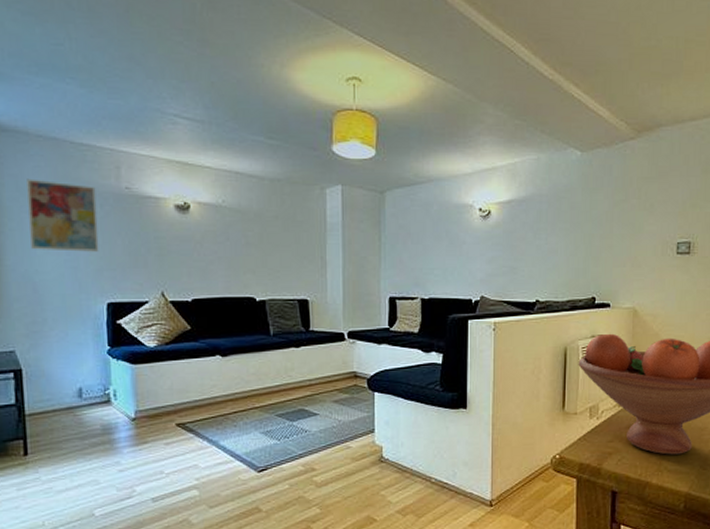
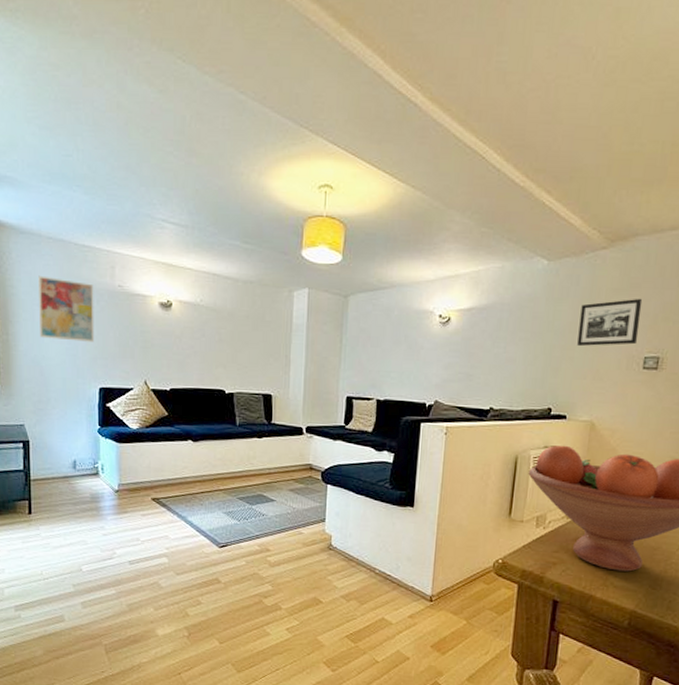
picture frame: none [615,186,671,235] -> present [577,298,643,347]

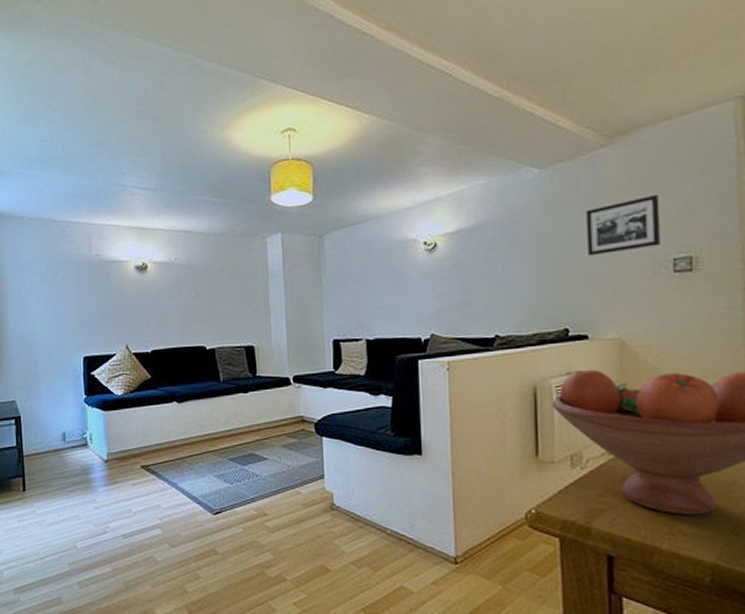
wall art: present [38,275,95,342] -> none [22,254,77,314]

